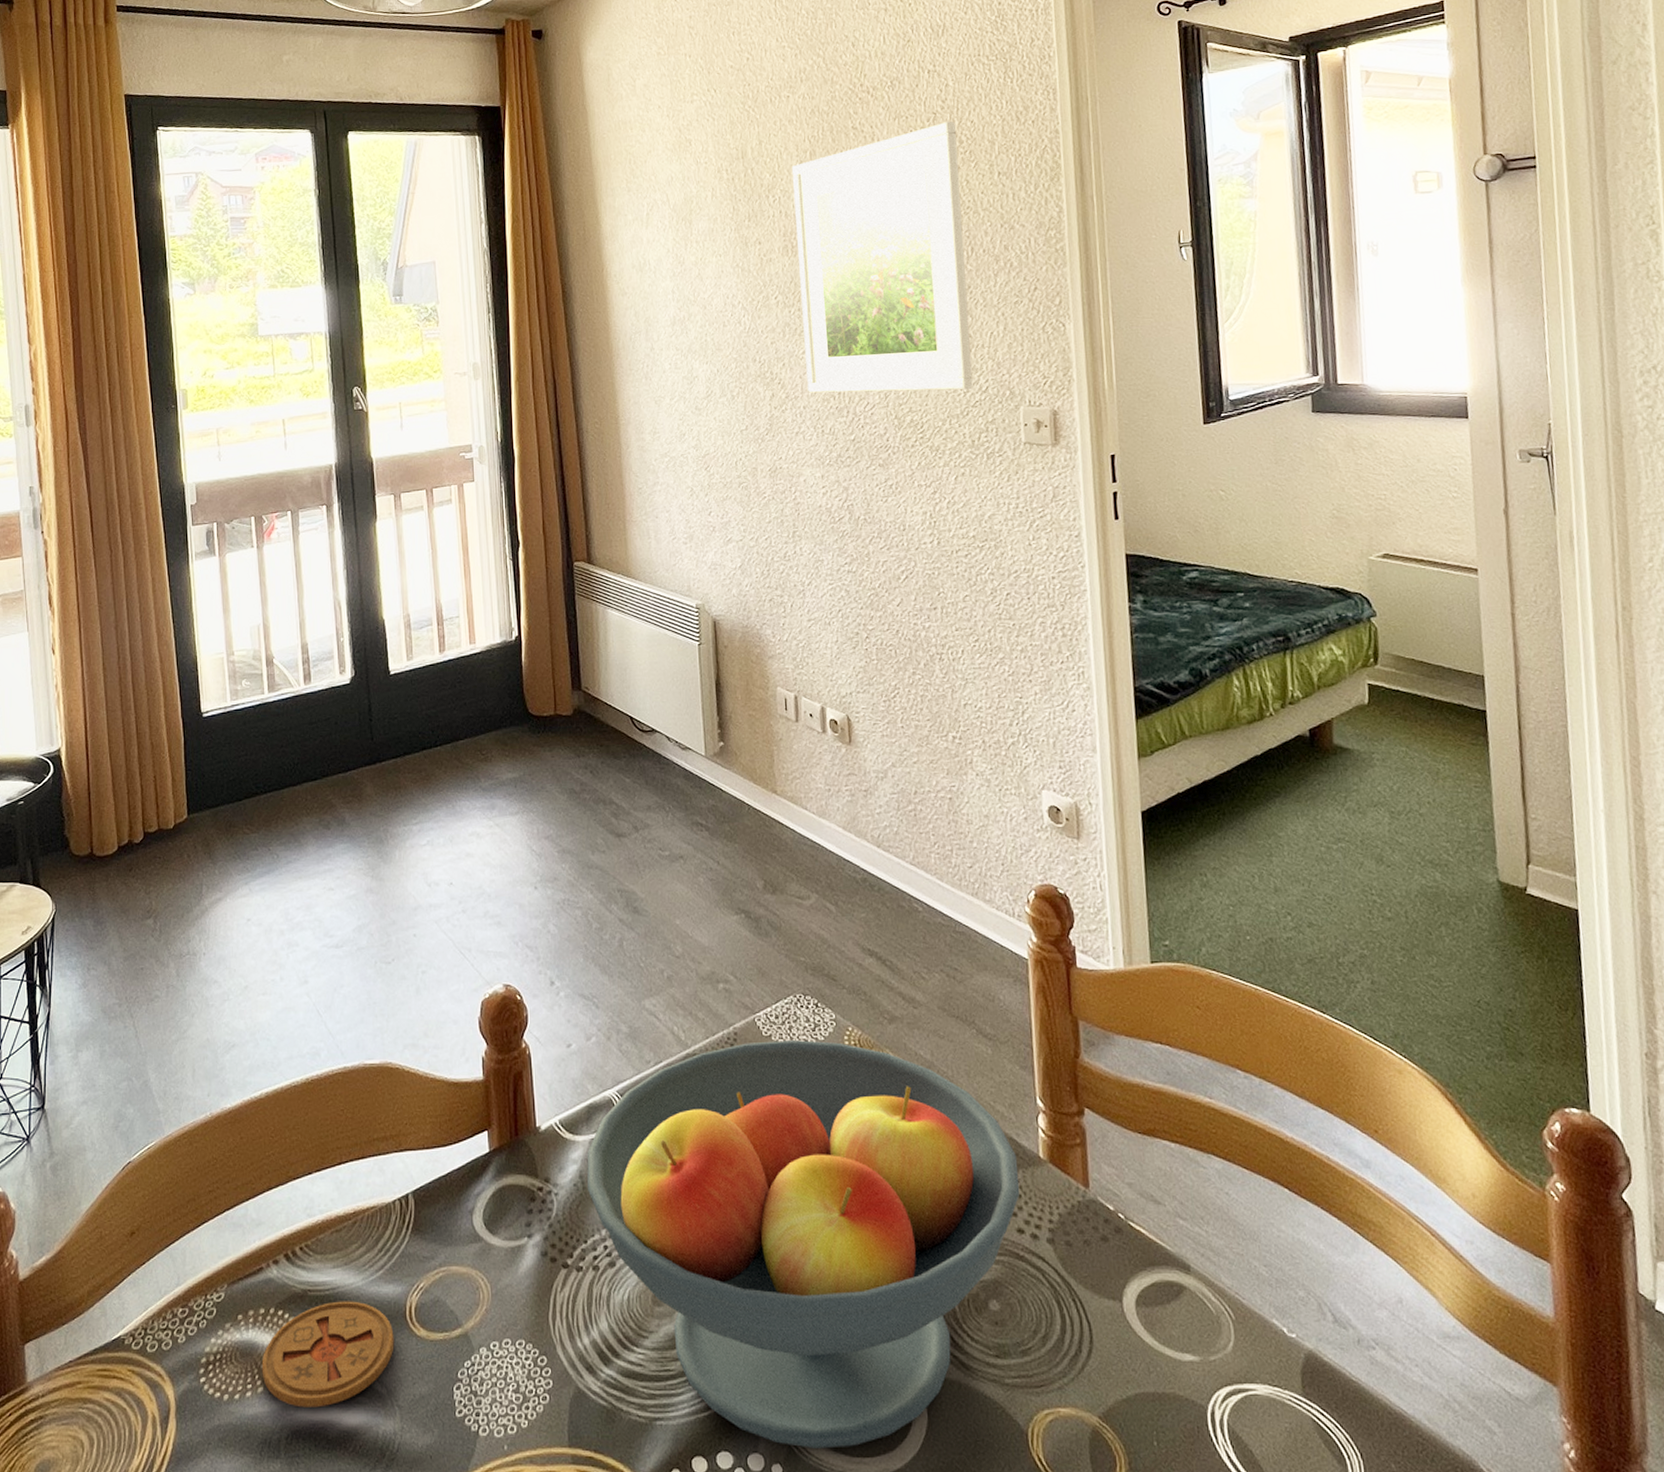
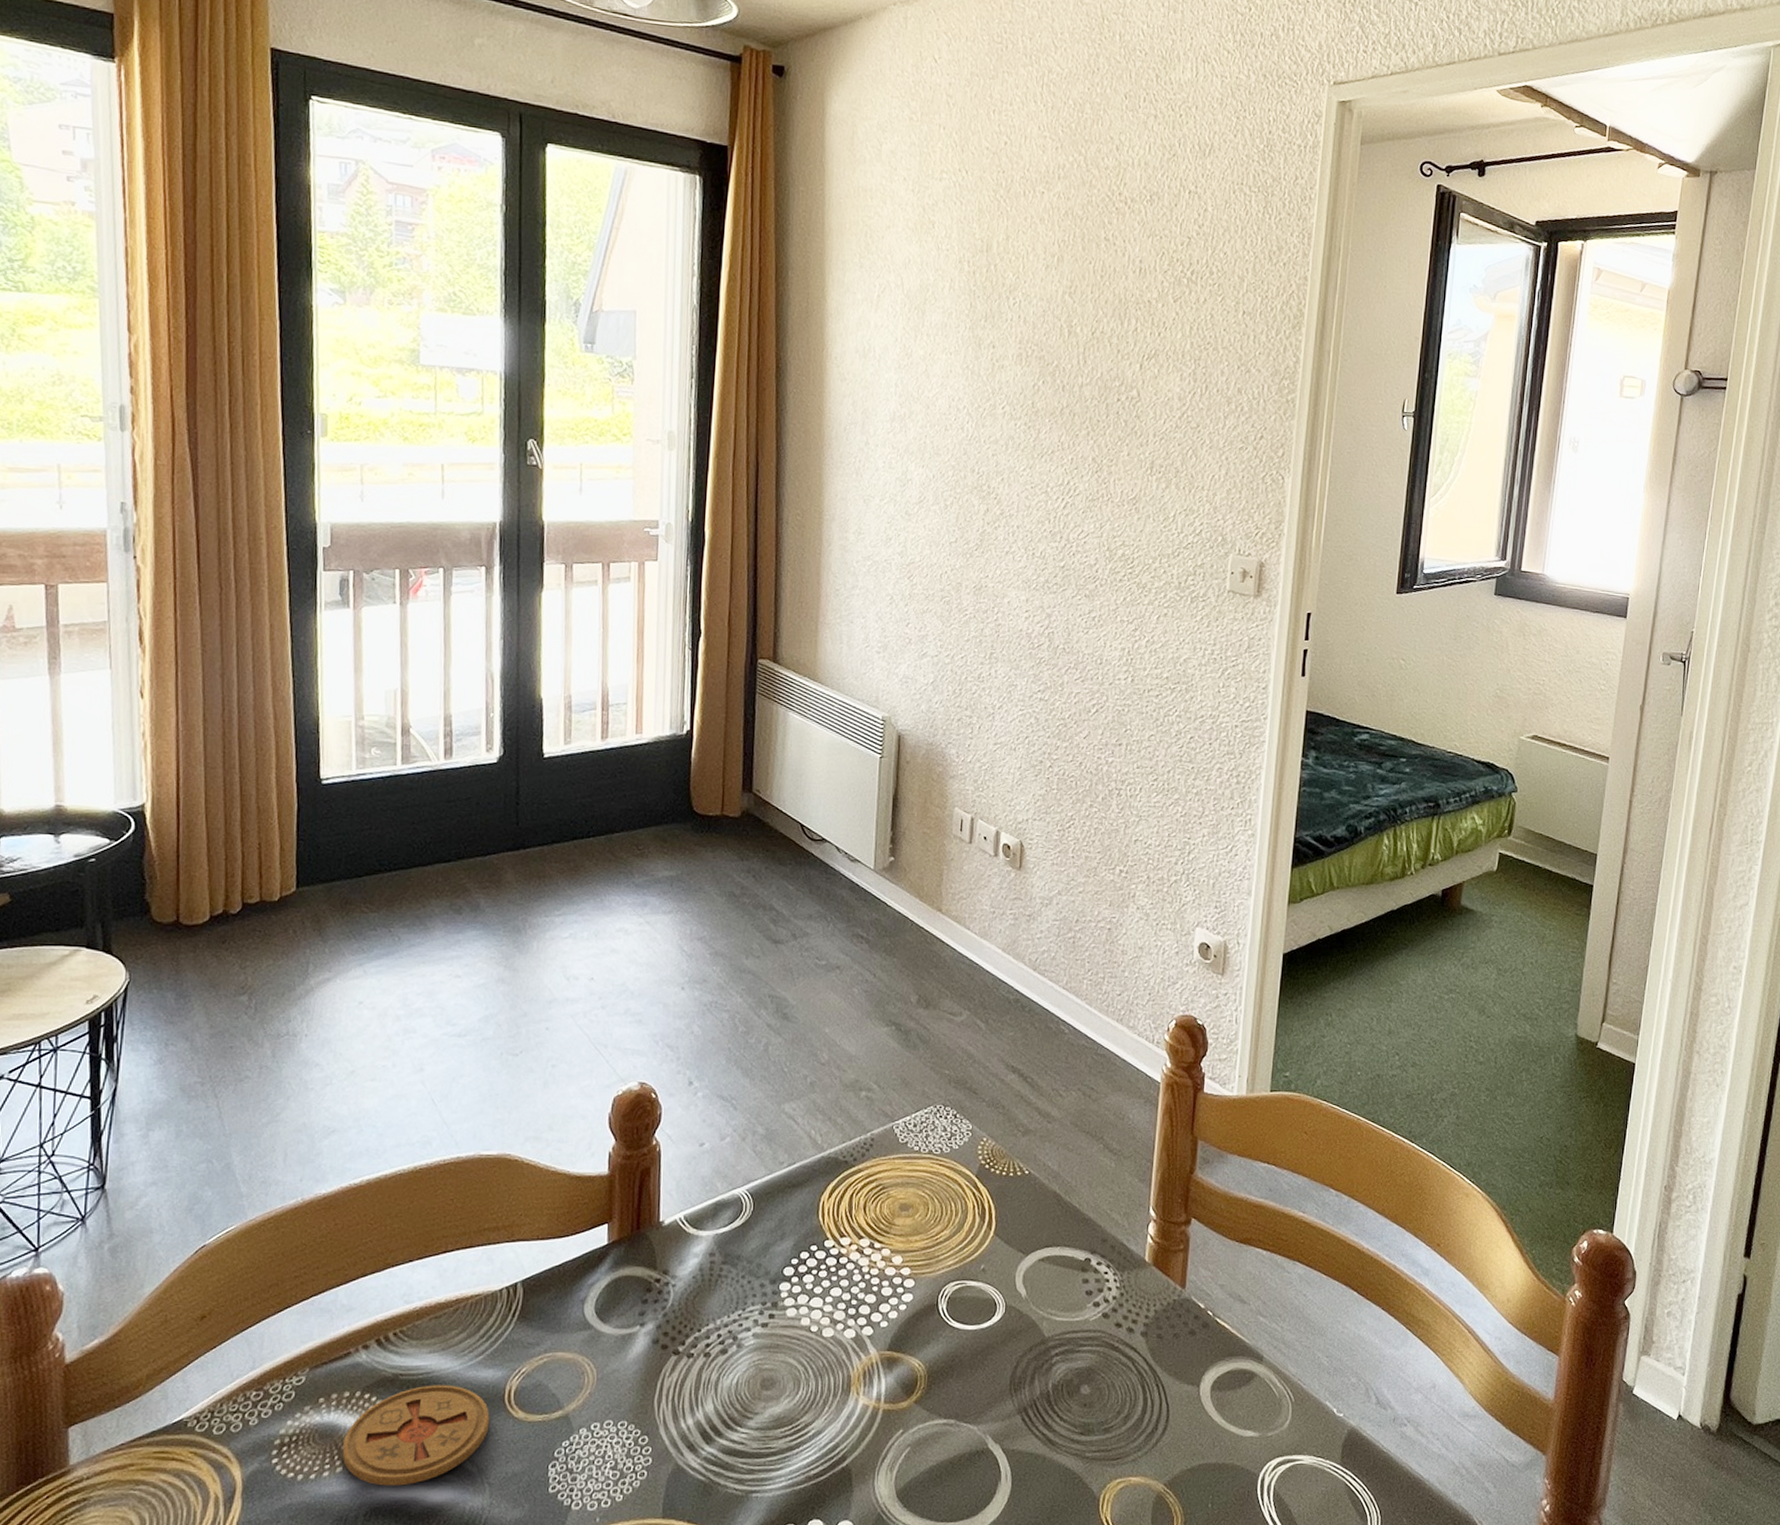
fruit bowl: present [586,1039,1020,1449] -> none [706,1147,1125,1515]
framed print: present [791,121,973,393] -> none [1024,249,1209,531]

